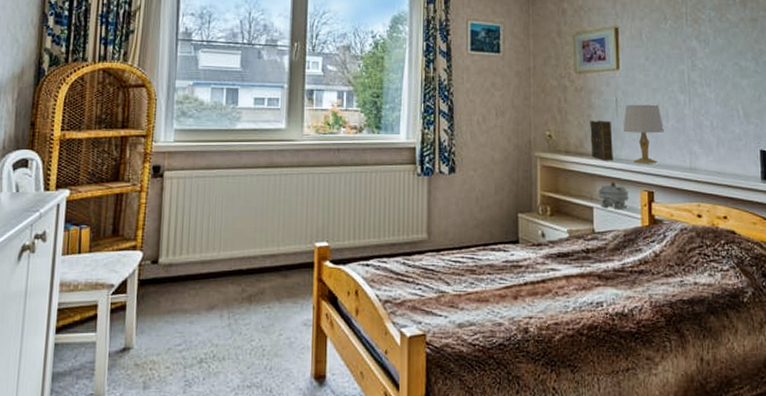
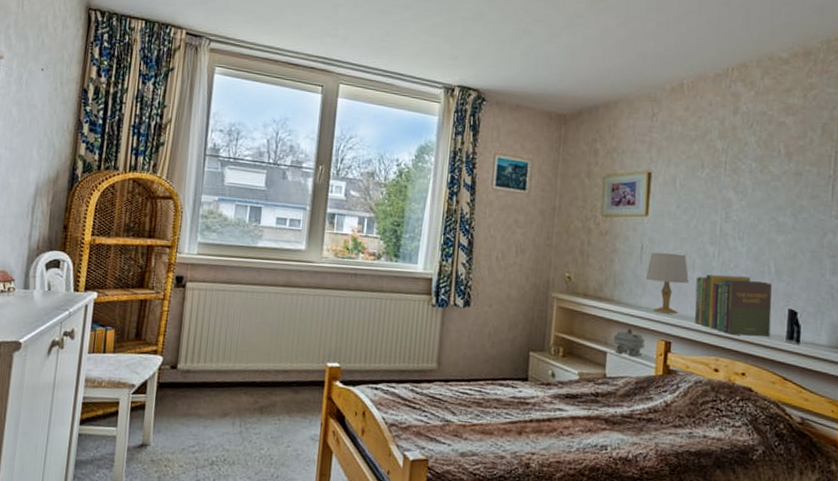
book: present [590,120,613,161] -> none [610,265,634,308]
books: none [671,121,746,179] -> present [694,274,772,337]

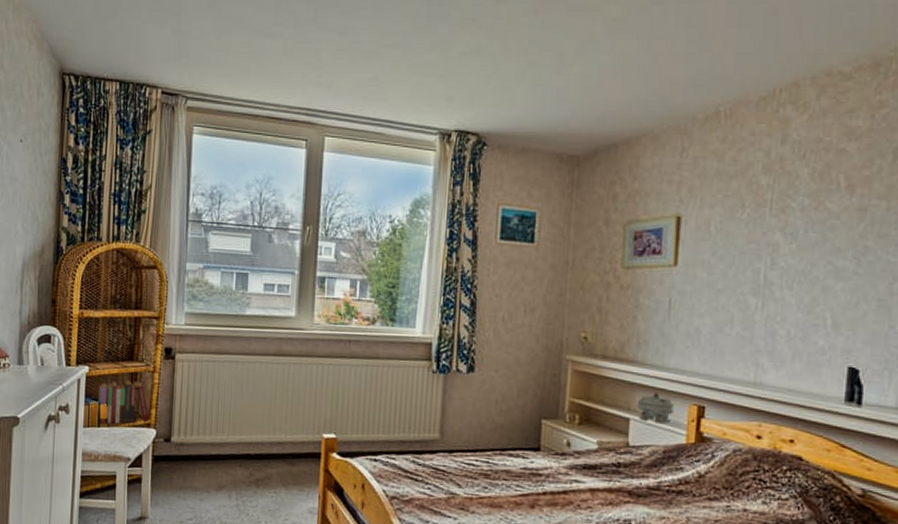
books: none [103,306,156,351] -> present [97,380,149,425]
table lamp: present [646,252,689,315] -> none [675,306,726,376]
books: present [694,274,772,337] -> none [733,330,828,399]

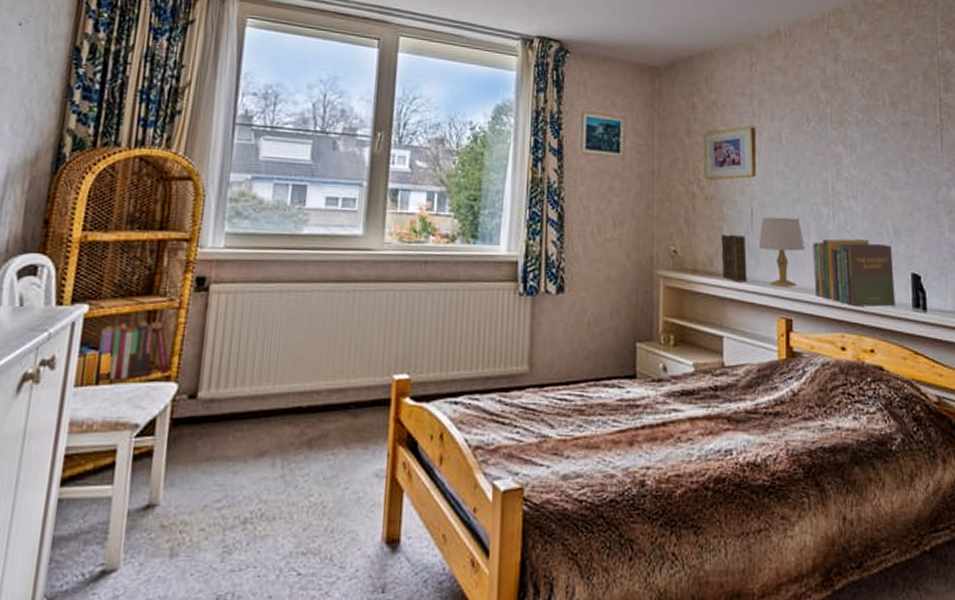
book: none [633,322,661,370] -> present [721,234,747,283]
decorative box: present [637,392,675,425] -> none [729,307,765,341]
table lamp: none [675,306,726,376] -> present [759,216,805,287]
books: none [733,330,828,399] -> present [813,239,895,307]

